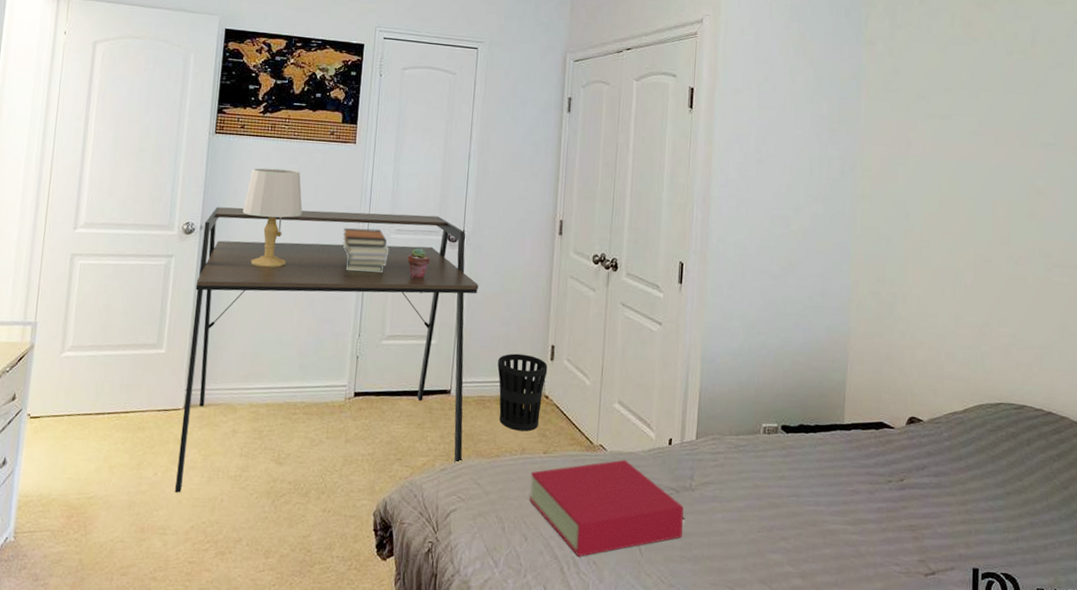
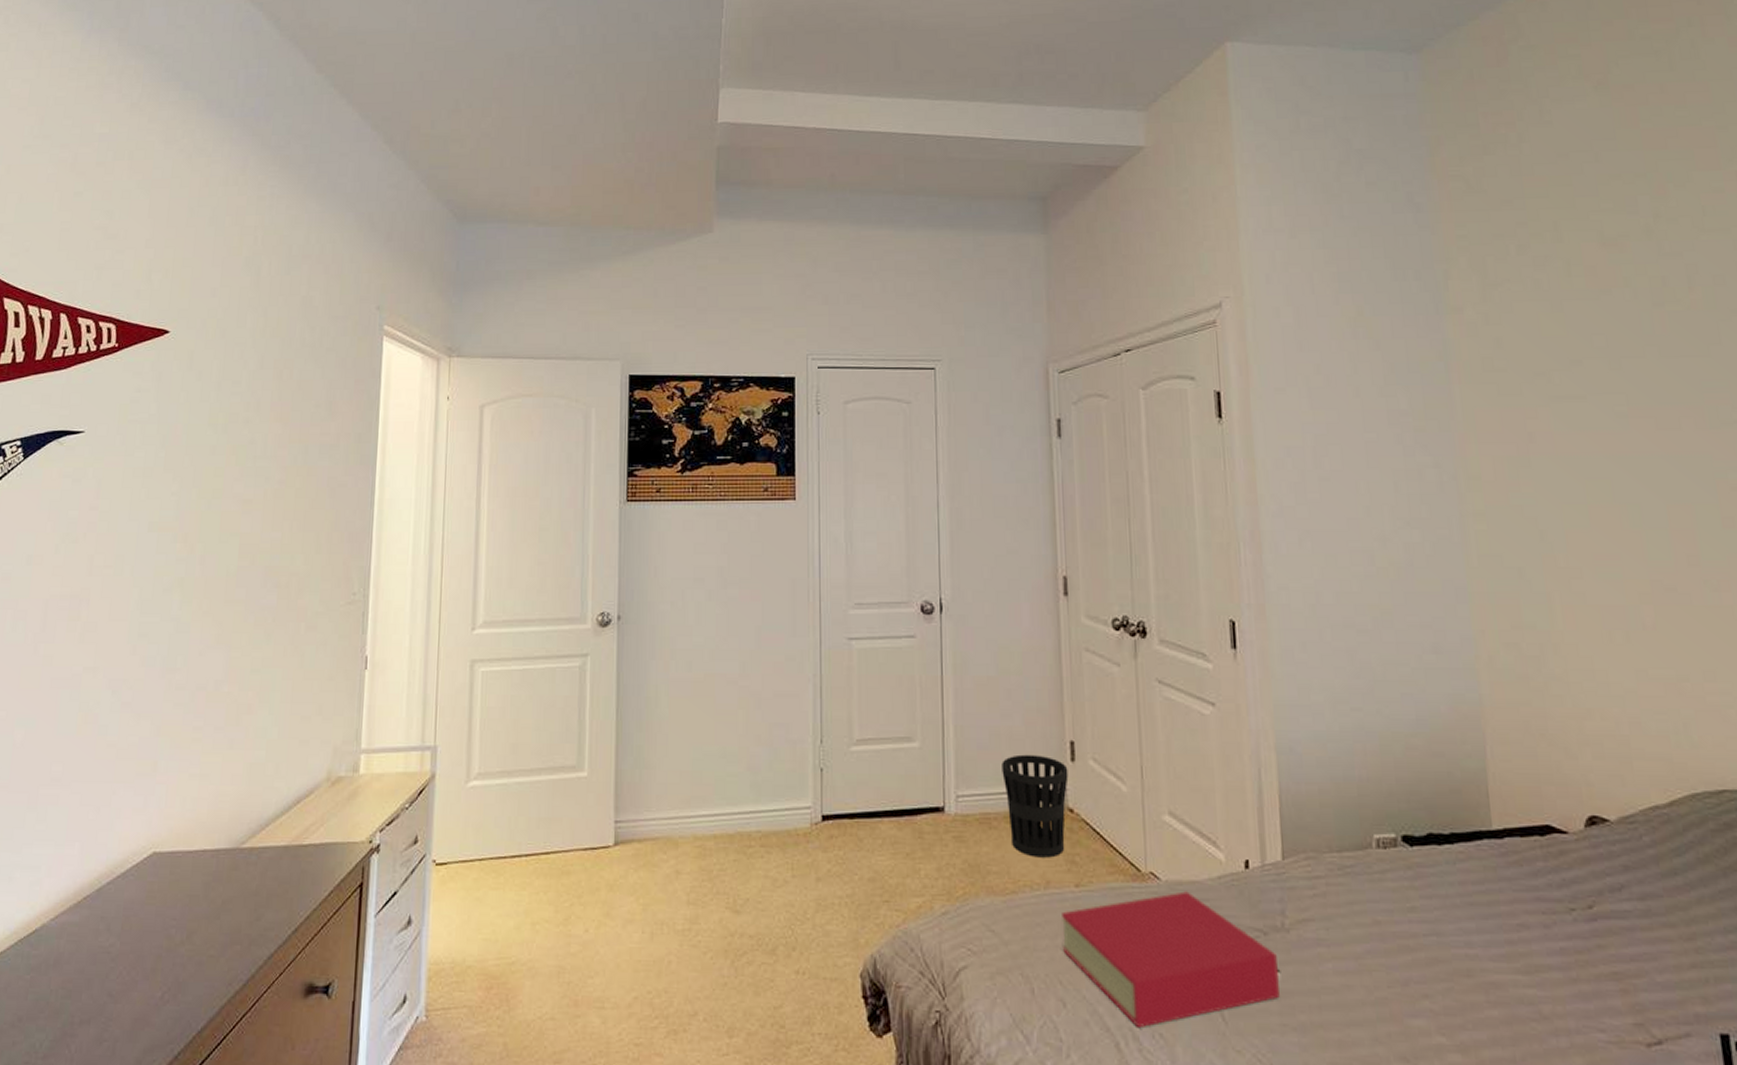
desk: present [175,207,479,493] -> none [612,583,969,954]
table lamp: present [242,167,303,268] -> none [666,538,739,662]
book stack: present [342,228,389,273] -> none [789,605,849,660]
potted succulent: present [407,248,431,279] -> none [872,625,902,664]

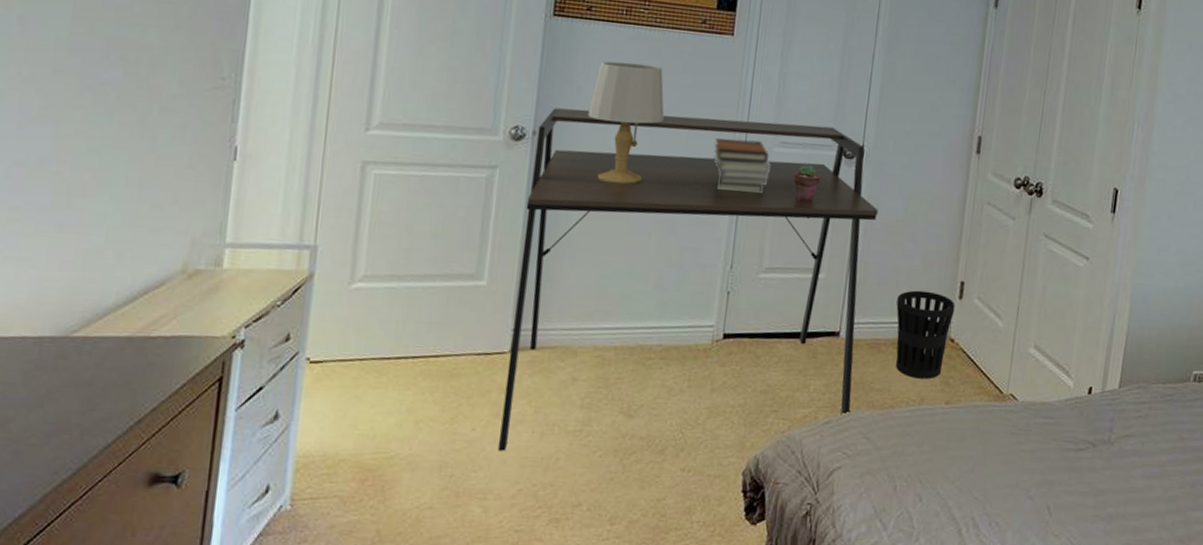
desk: none [612,583,969,954] -> present [498,108,879,451]
table lamp: none [666,538,739,662] -> present [588,61,665,184]
book stack: none [789,605,849,660] -> present [712,138,771,193]
potted succulent: none [872,625,902,664] -> present [793,164,822,202]
book: present [1062,891,1280,1029] -> none [926,410,1100,518]

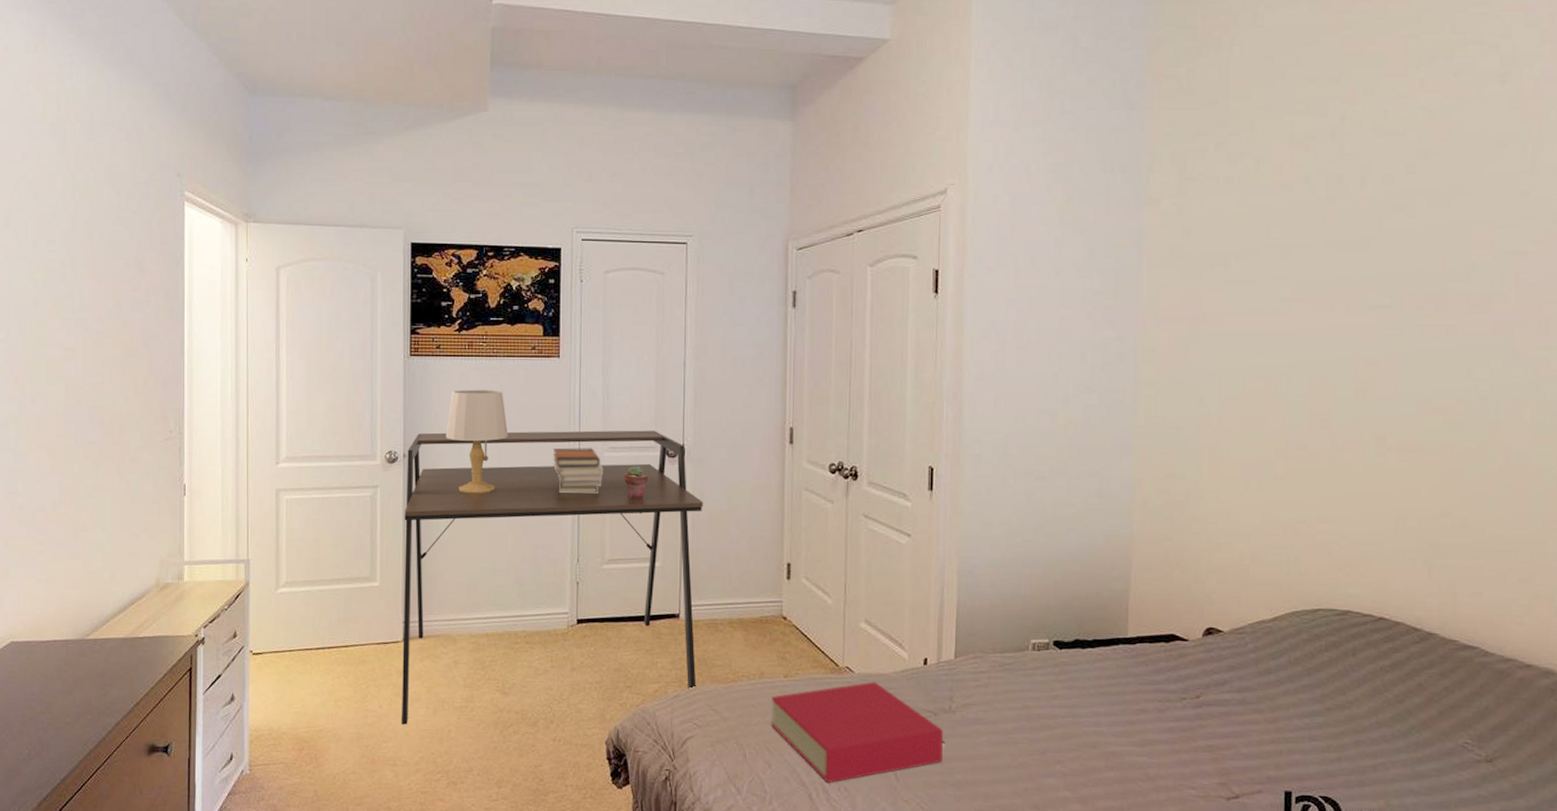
wastebasket: present [896,290,955,379] -> none [729,573,784,655]
book: none [926,410,1100,518] -> present [771,681,943,784]

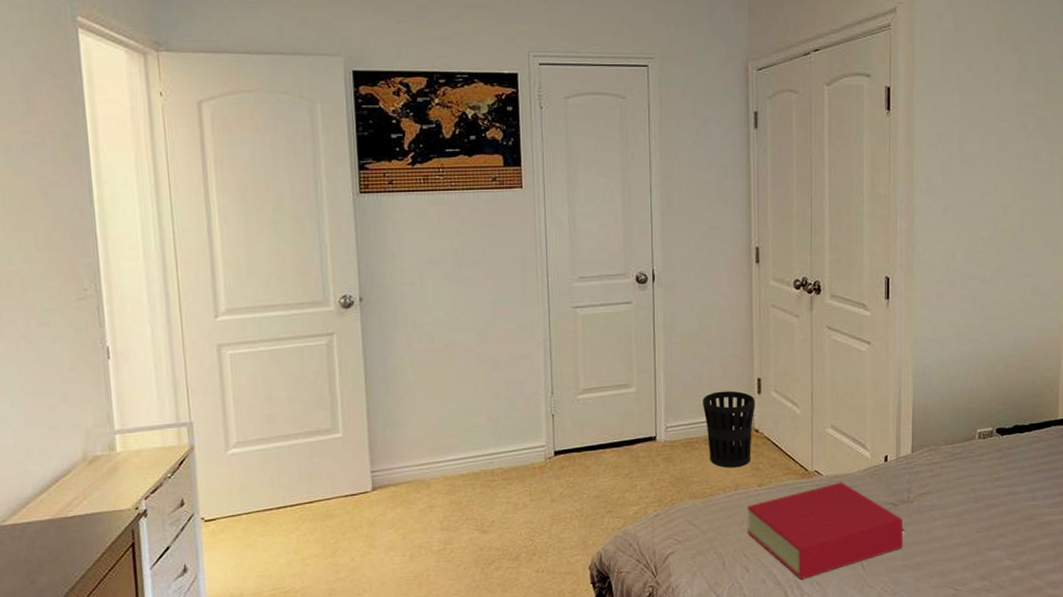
desk: present [402,430,703,725] -> none [363,257,676,575]
table lamp: present [446,389,509,494] -> none [404,224,473,335]
book stack: present [552,447,604,494] -> none [520,279,574,328]
potted succulent: present [624,465,649,498] -> none [594,294,620,327]
wastebasket: none [729,573,784,655] -> present [703,390,755,468]

